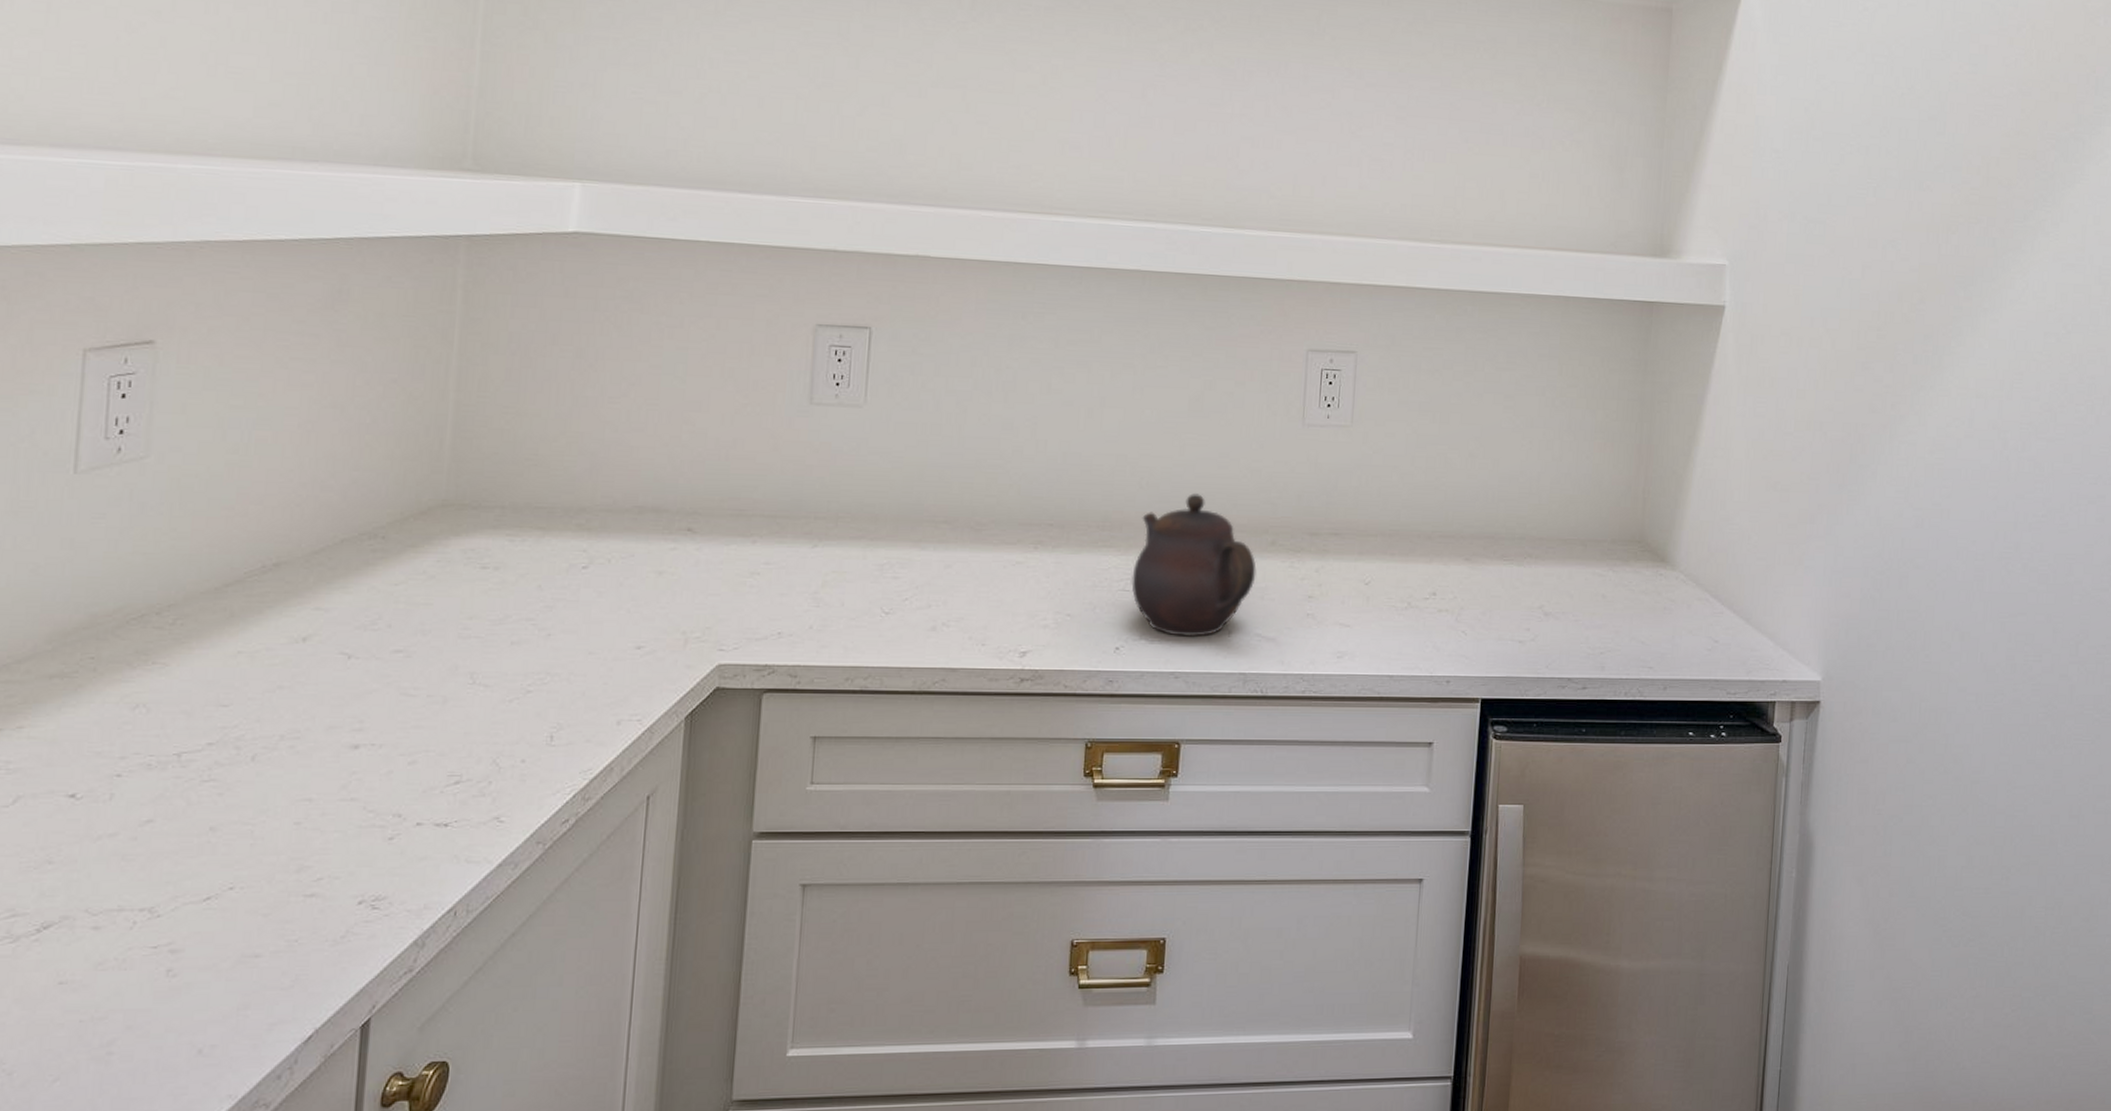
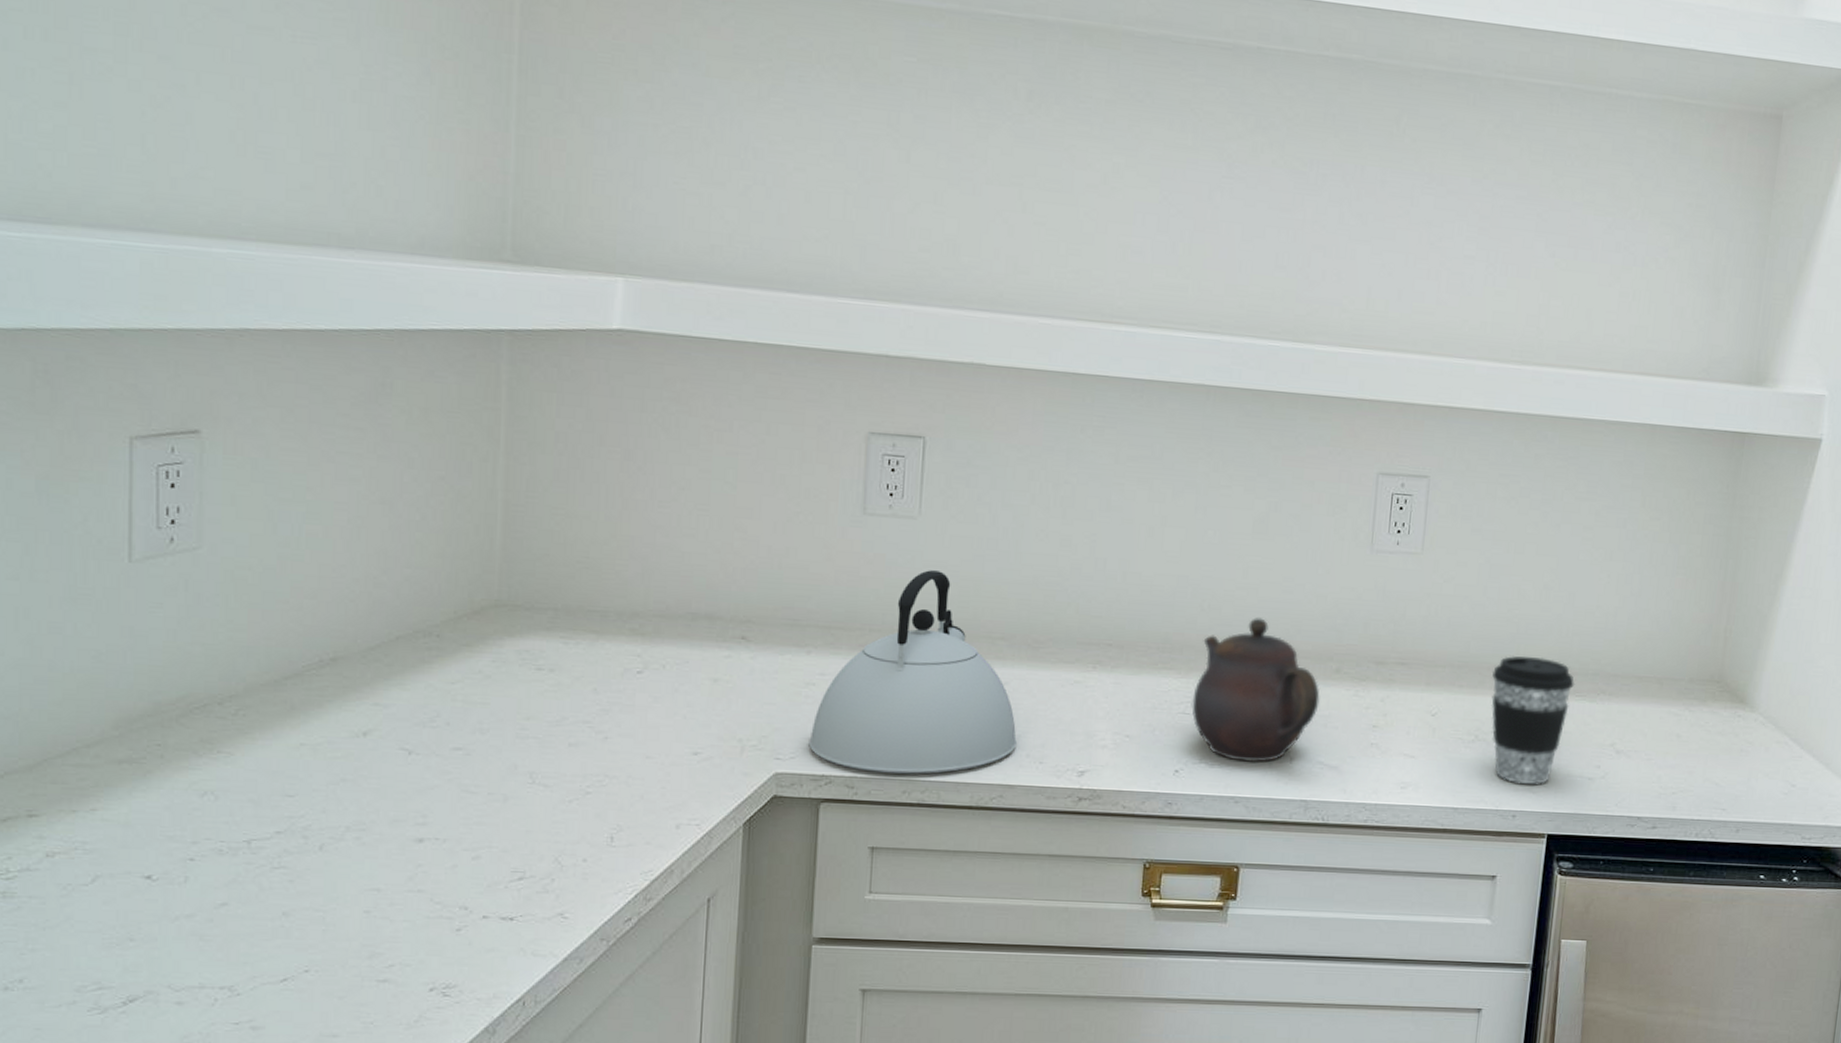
kettle: none [752,457,959,661] -> present [809,570,1017,774]
coffee cup: none [1422,523,1503,649] -> present [1491,656,1575,784]

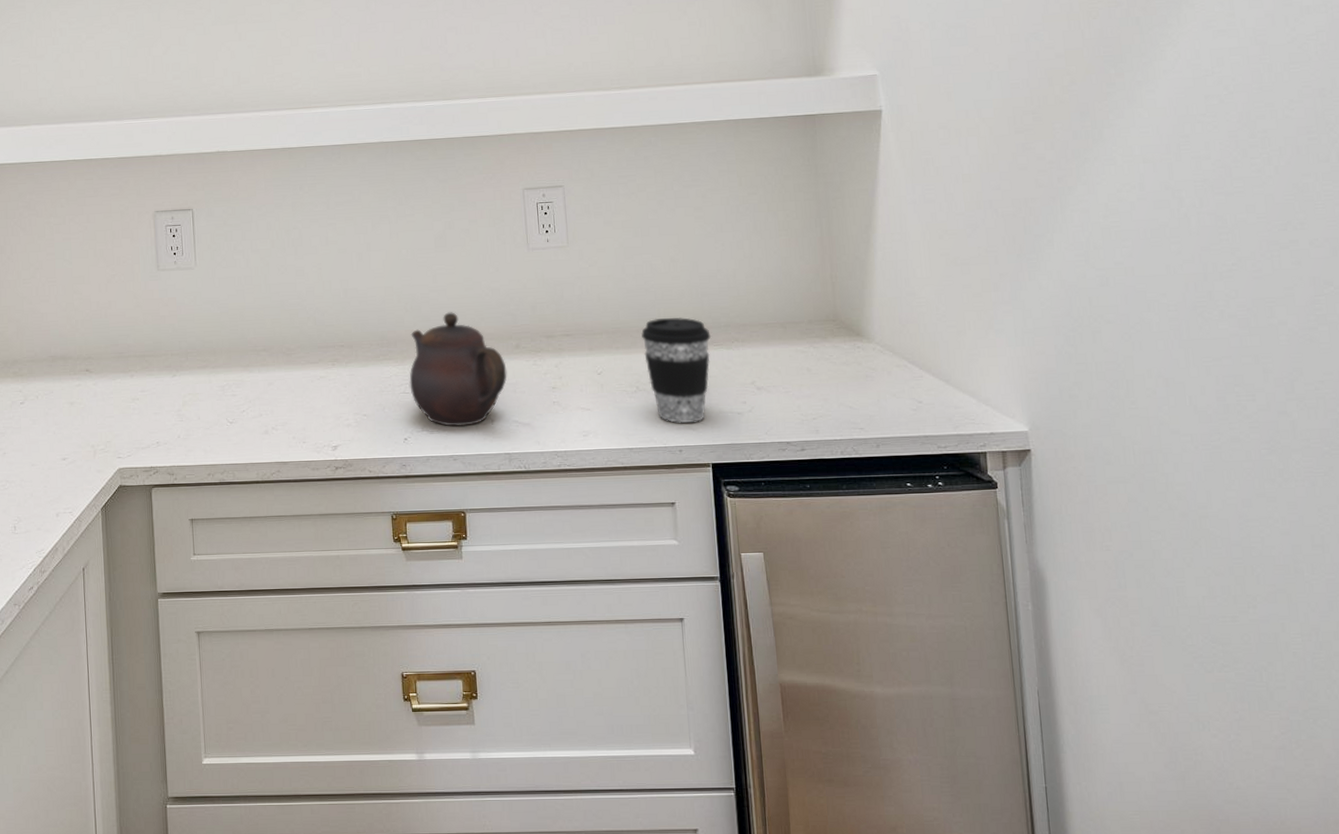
kettle: present [809,570,1017,774] -> none [139,305,285,461]

